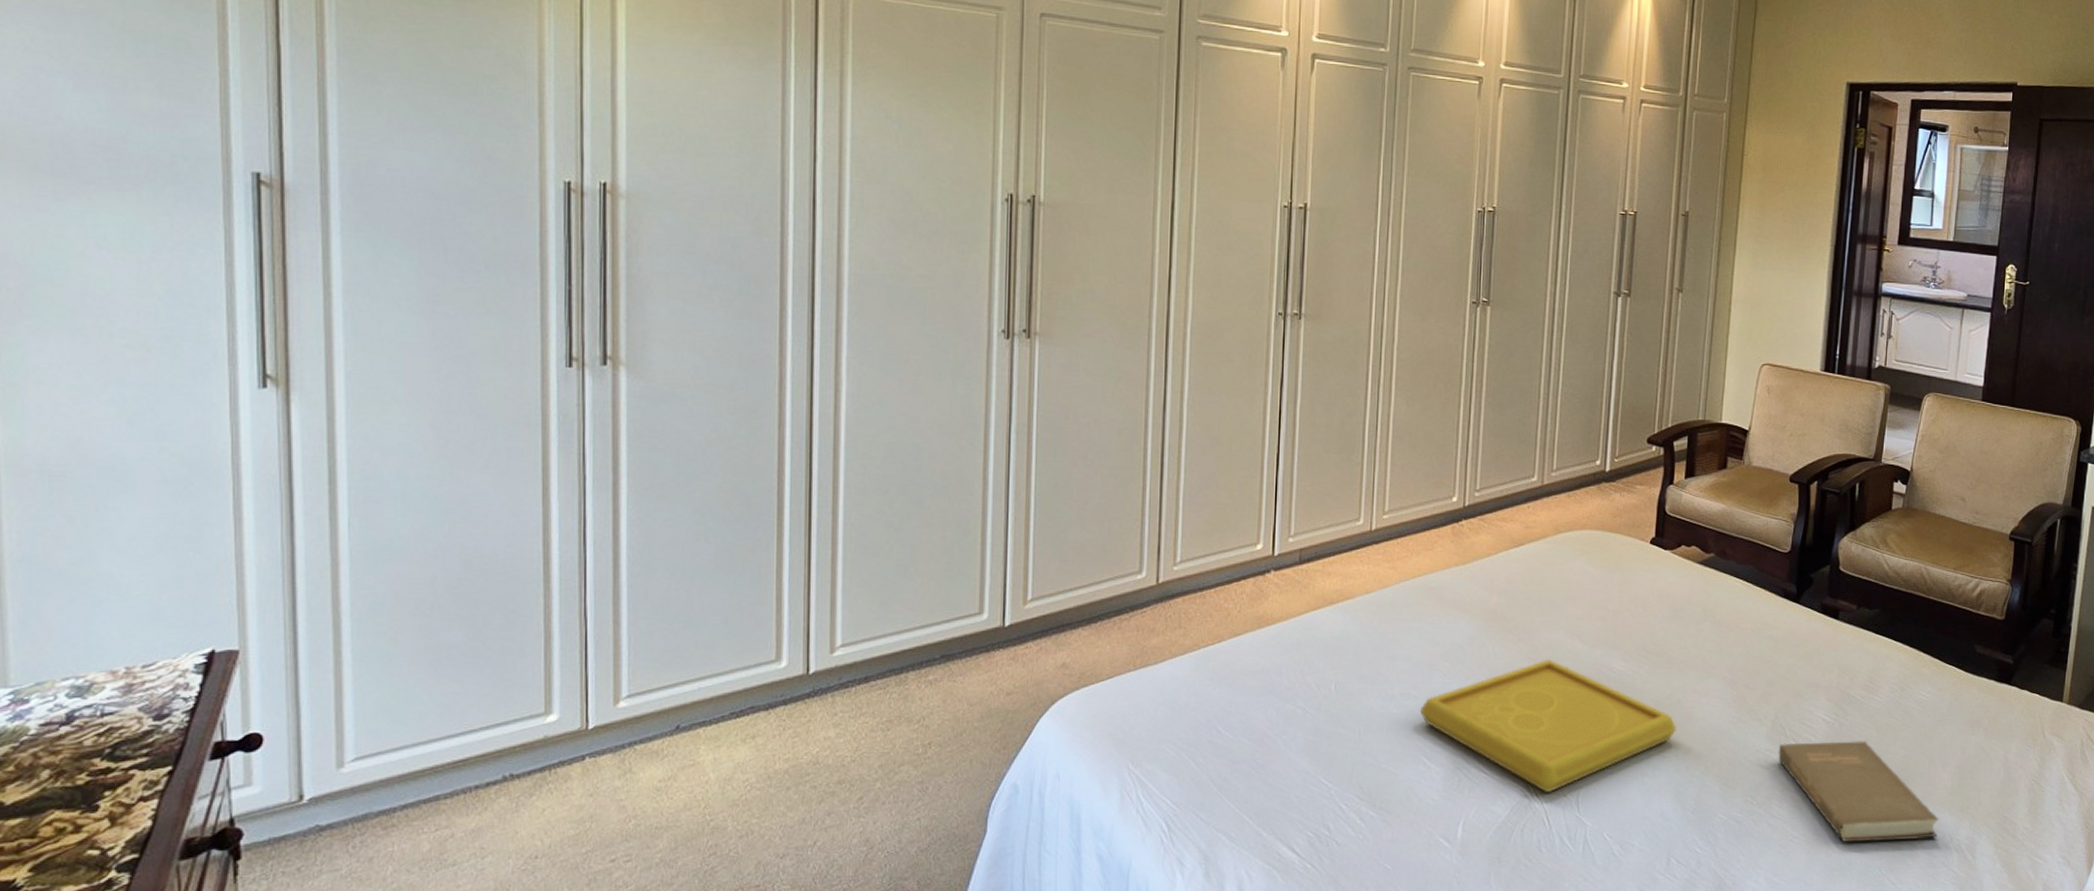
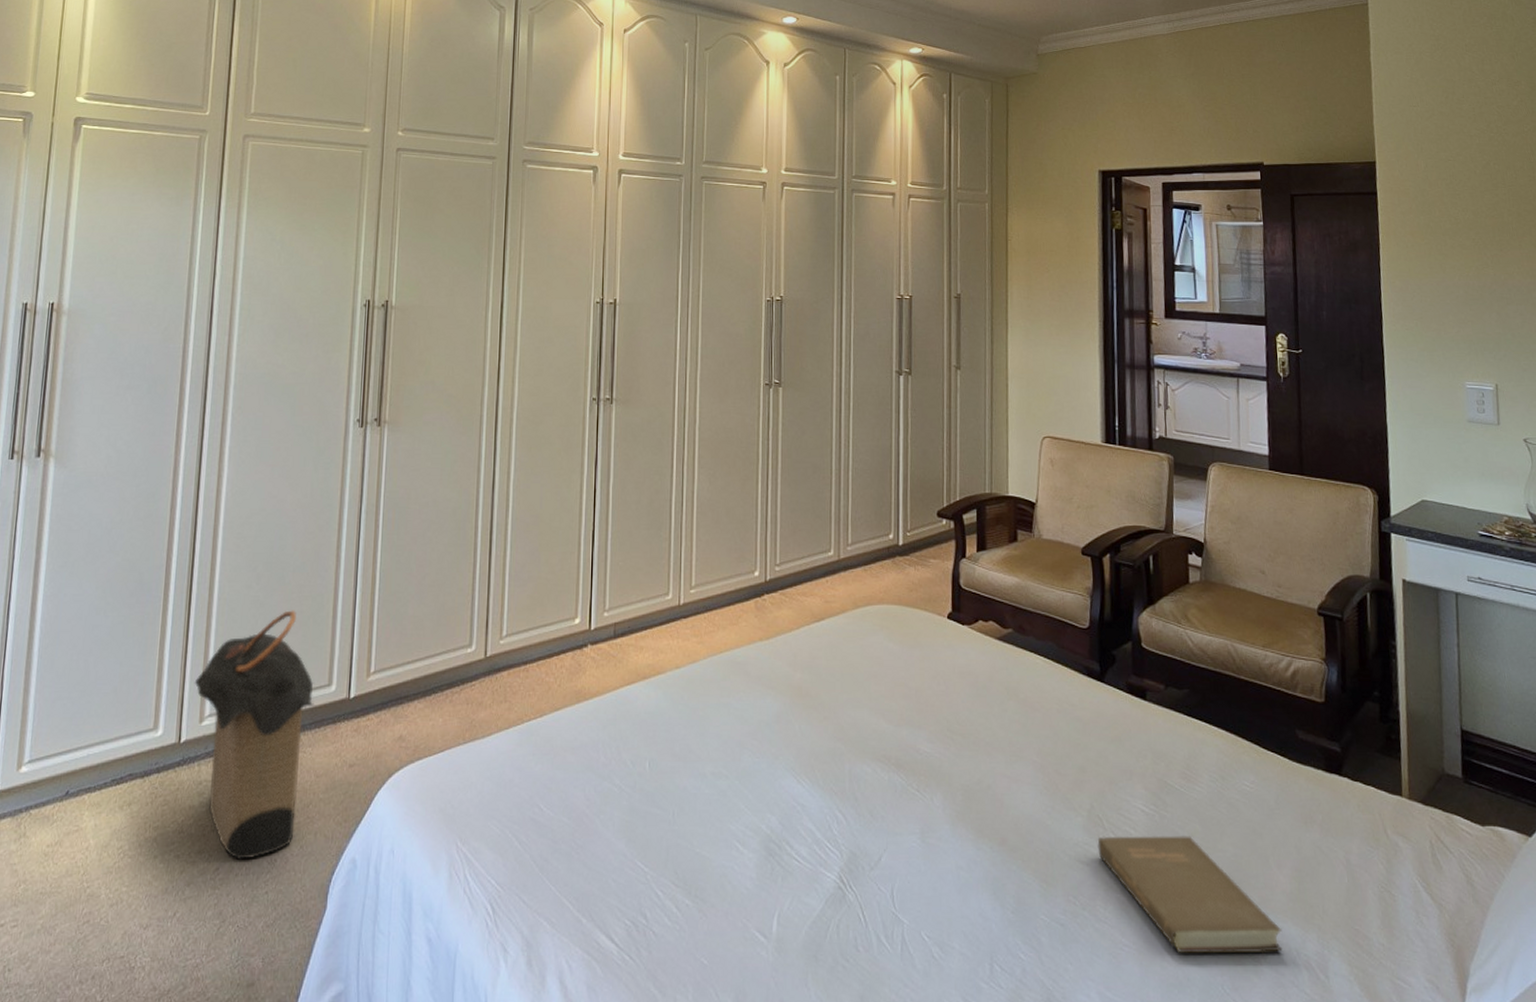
laundry hamper: none [821,536,964,789] -> present [194,610,314,860]
serving tray: present [1420,658,1676,793] -> none [732,738,989,885]

